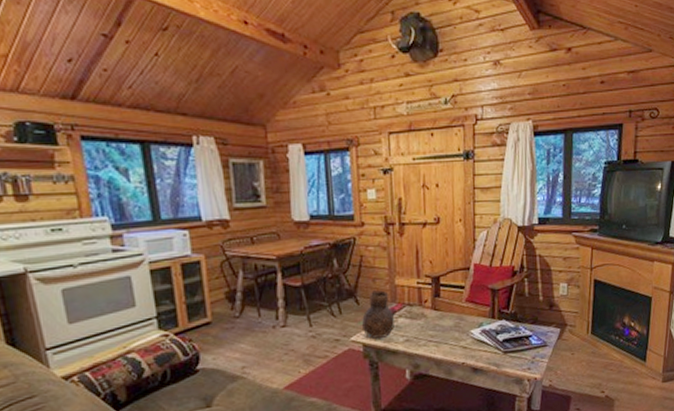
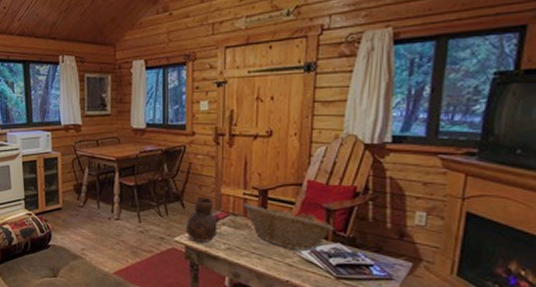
fruit basket: none [417,291,499,332] -> present [243,202,335,251]

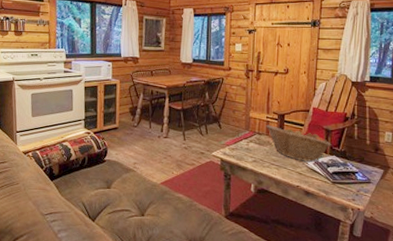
vase: present [186,197,220,242] -> none [222,119,248,156]

